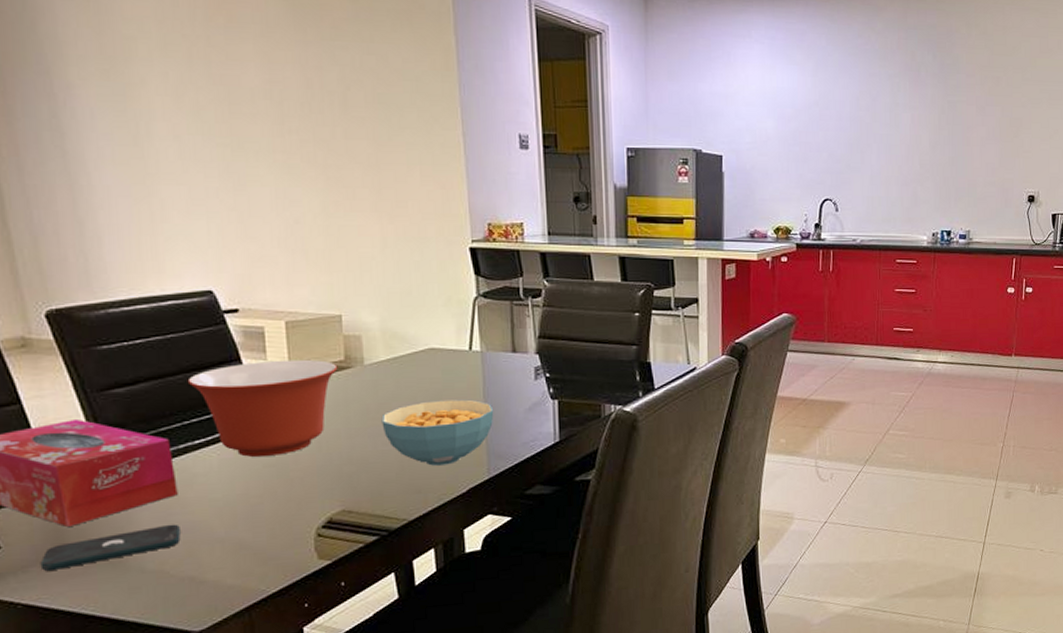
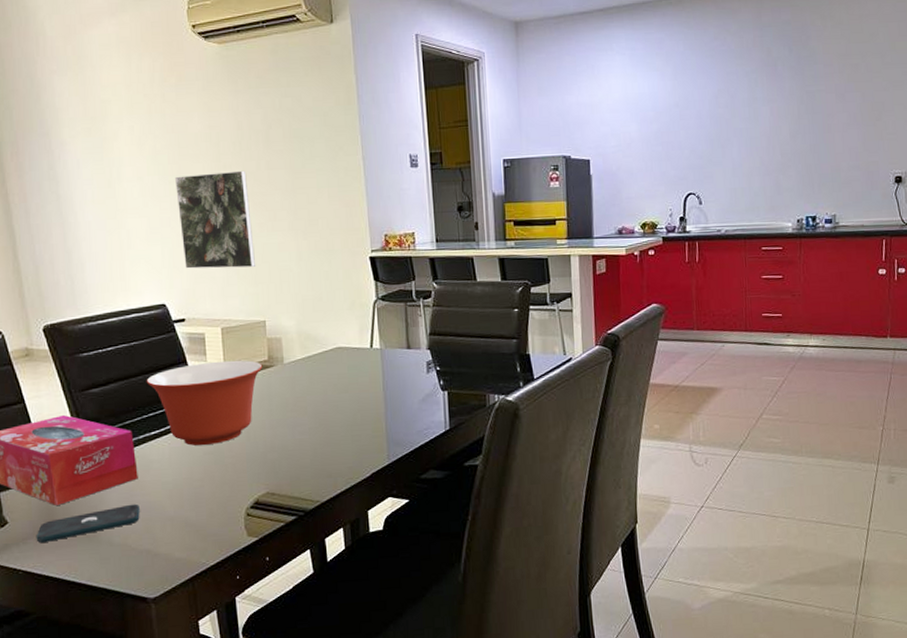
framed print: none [225,137,329,253] -> present [175,170,255,269]
cereal bowl: present [381,399,494,466] -> none [298,392,392,453]

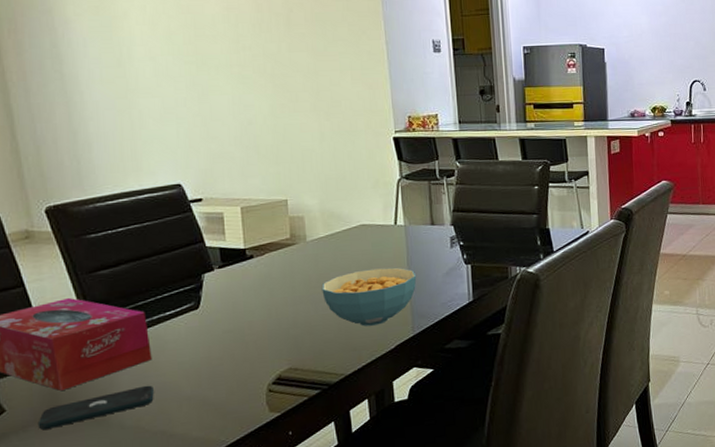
mixing bowl: present [146,360,263,446] -> none [160,238,285,325]
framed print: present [175,170,255,269] -> none [191,52,276,149]
cereal bowl: none [298,392,392,453] -> present [321,267,417,326]

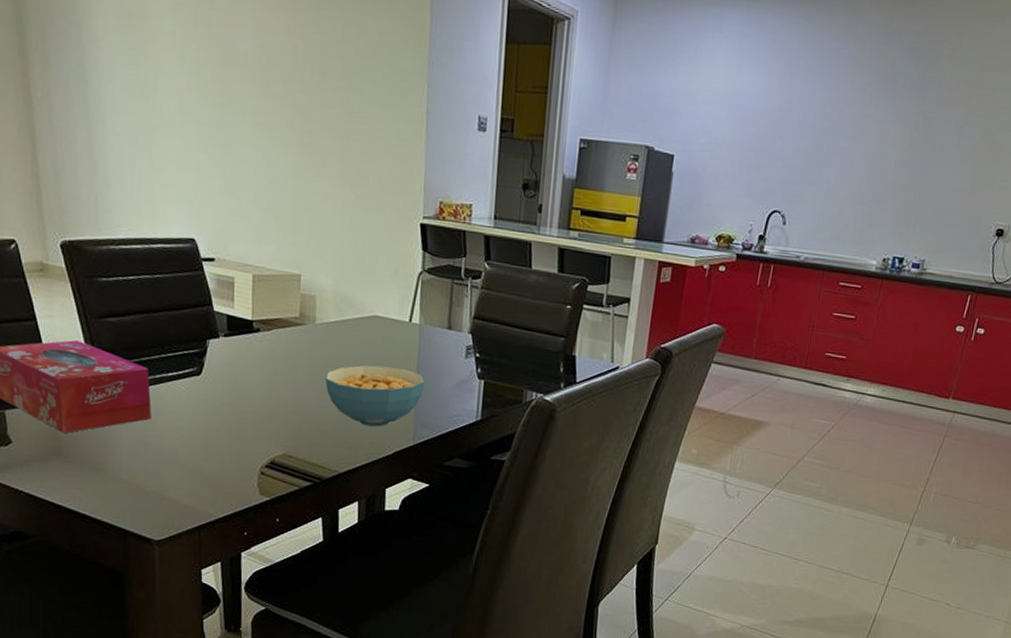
smartphone: present [37,385,154,430] -> none [40,443,150,468]

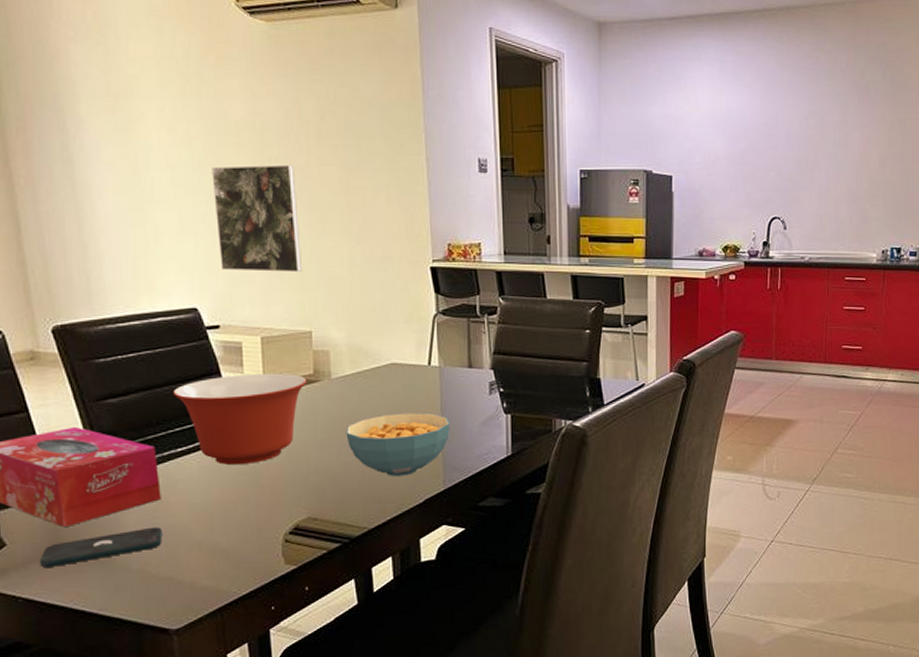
smartphone: none [40,443,150,468] -> present [39,526,162,568]
mixing bowl: none [167,308,293,396] -> present [172,373,307,465]
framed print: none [217,97,297,215] -> present [212,164,302,273]

